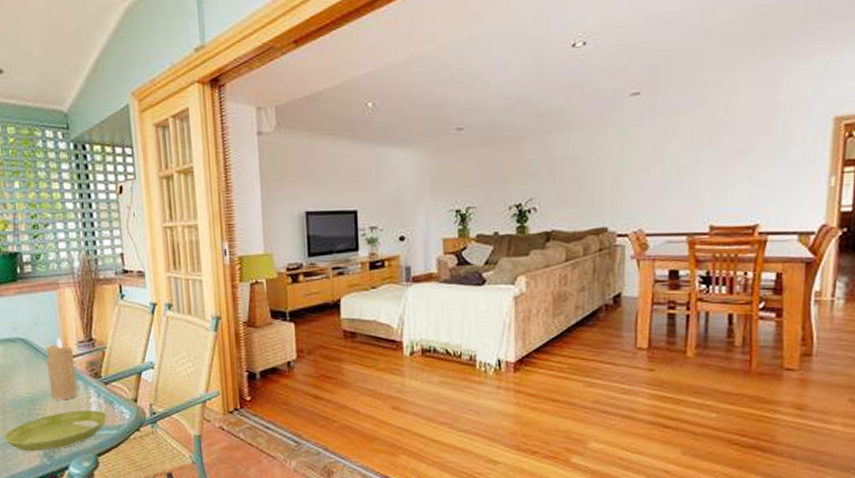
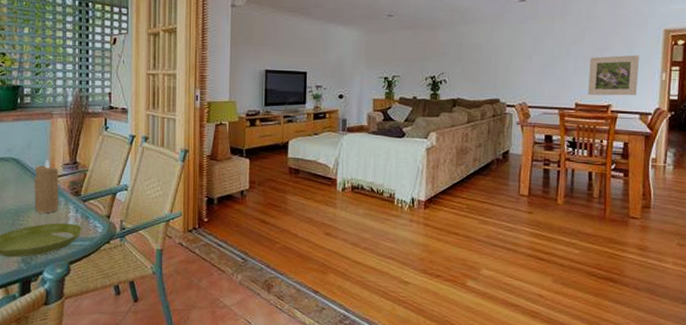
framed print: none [726,154,798,213] -> present [588,55,639,96]

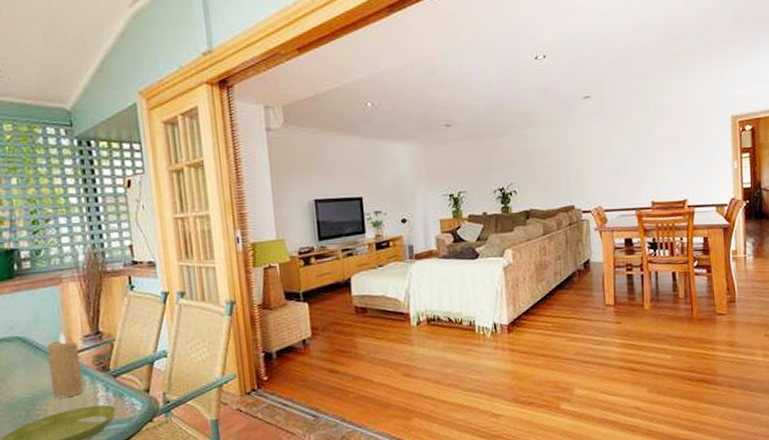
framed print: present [588,55,639,96] -> none [661,144,711,191]

